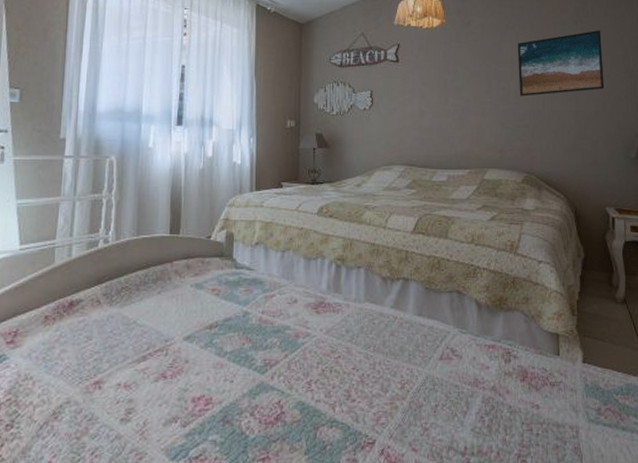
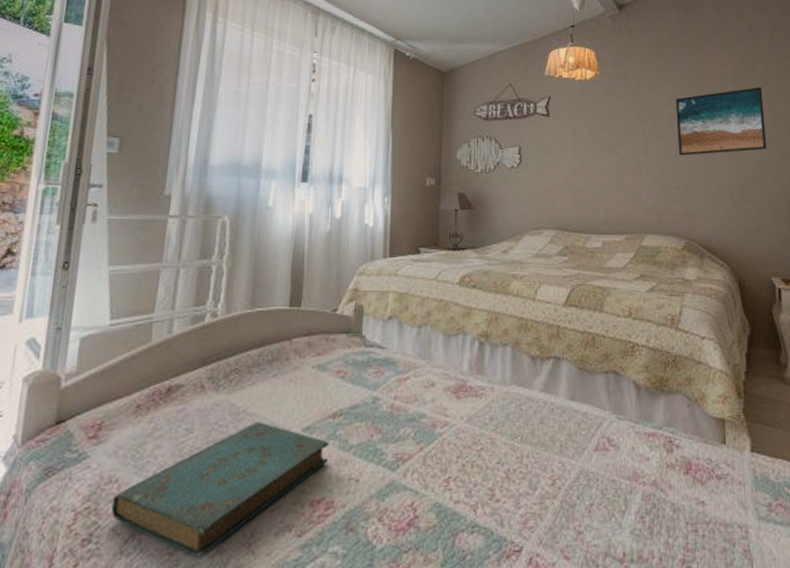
book: none [28,331,207,441] -> present [111,422,330,557]

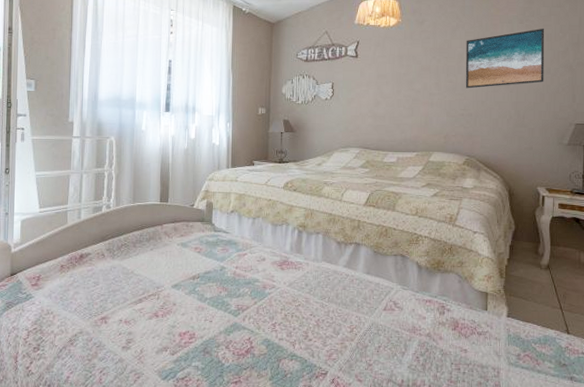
book: present [111,422,330,557] -> none [50,280,191,363]

